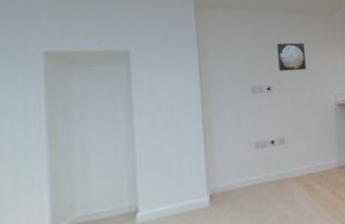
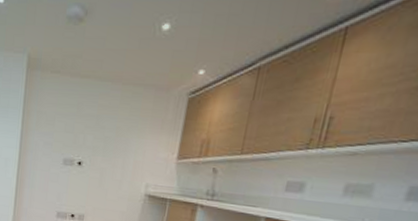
wall art: present [277,42,306,71] -> none [94,117,127,151]

